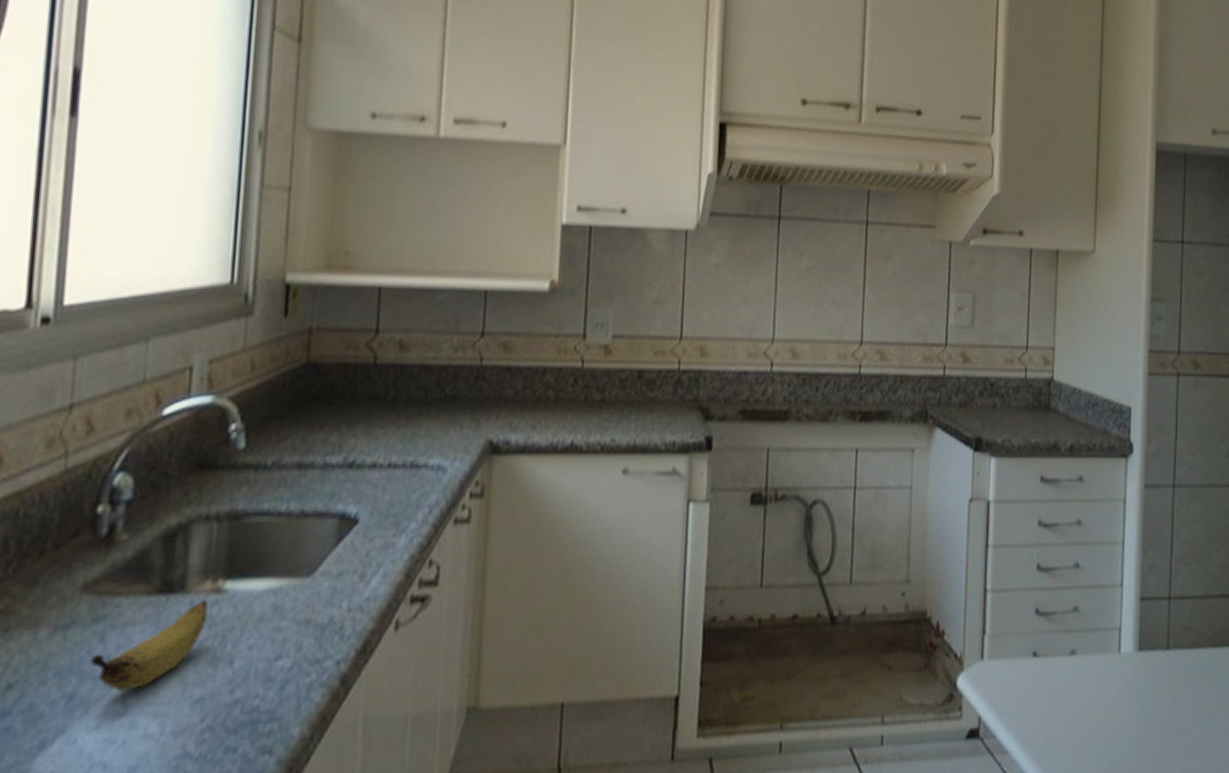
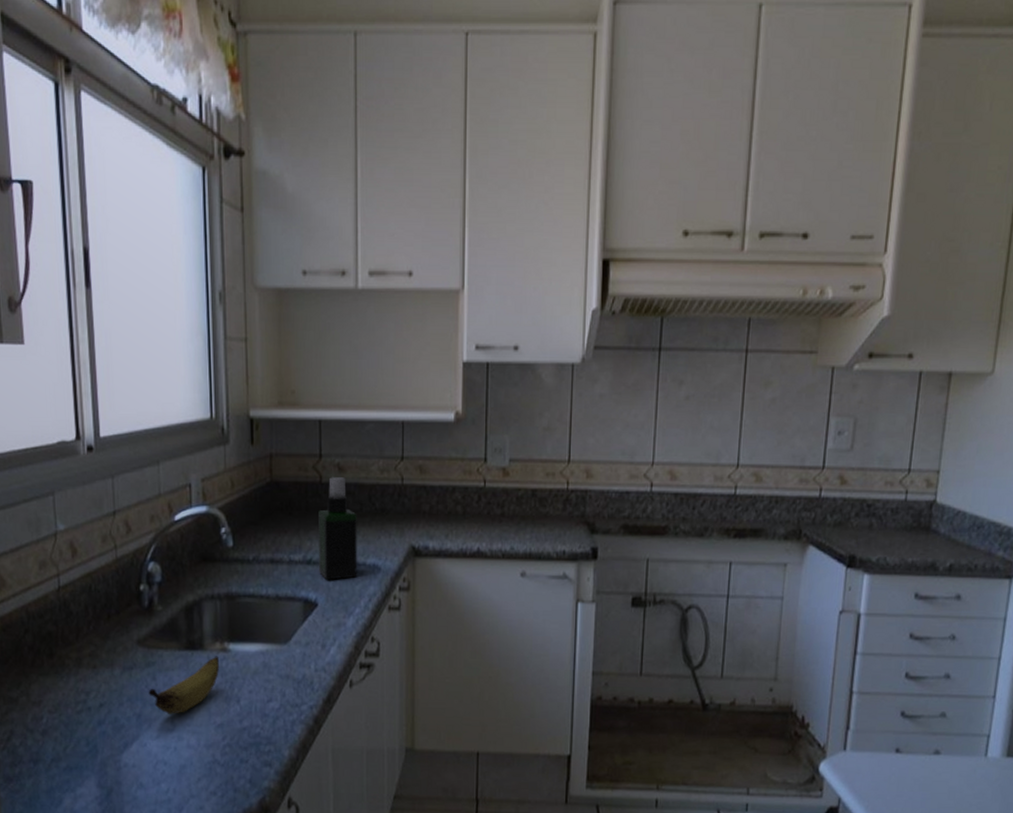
spray bottle: none [364,357,420,488] -> present [318,477,358,580]

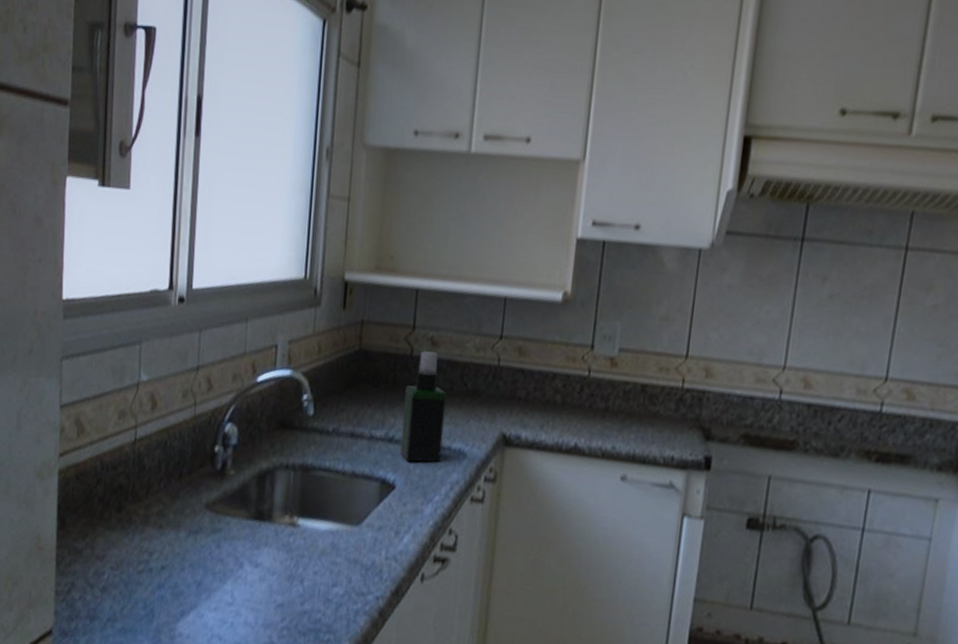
banana: present [148,656,220,714] -> none [211,530,288,587]

